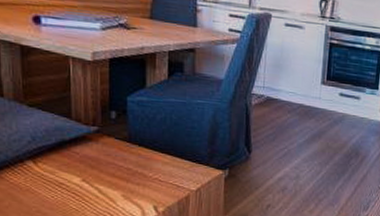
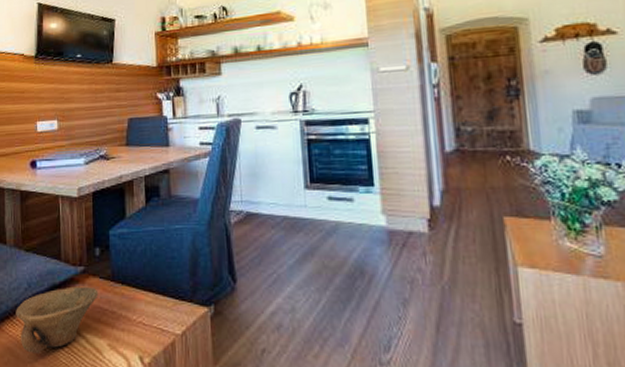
bowl: none [17,143,113,200] -> present [16,286,99,354]

